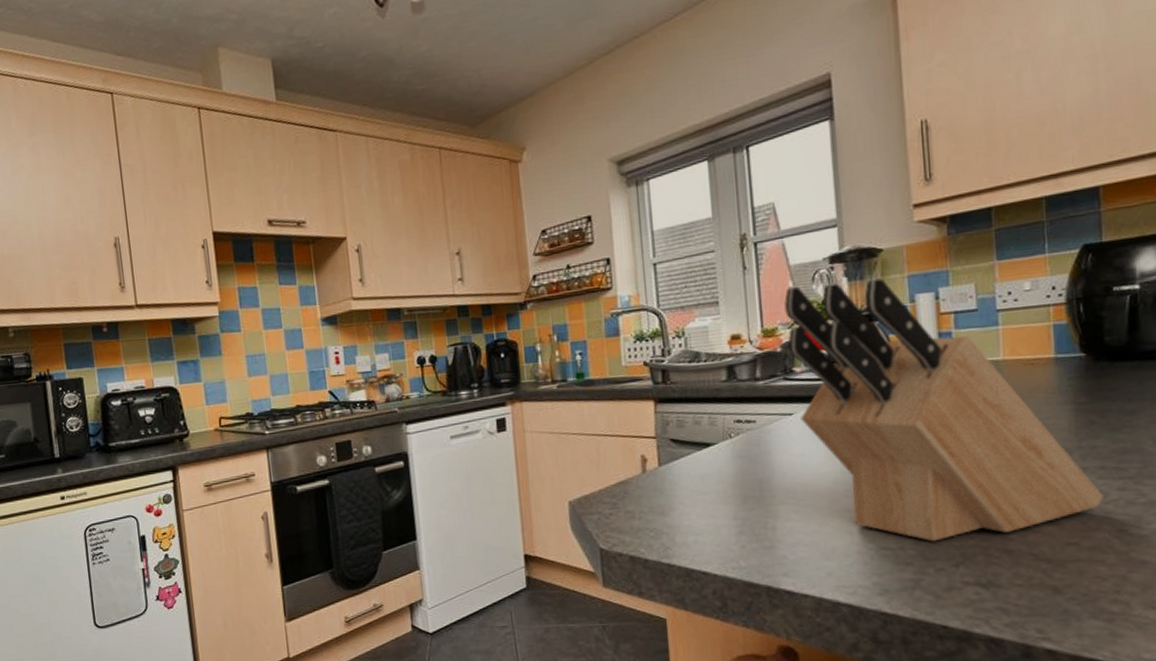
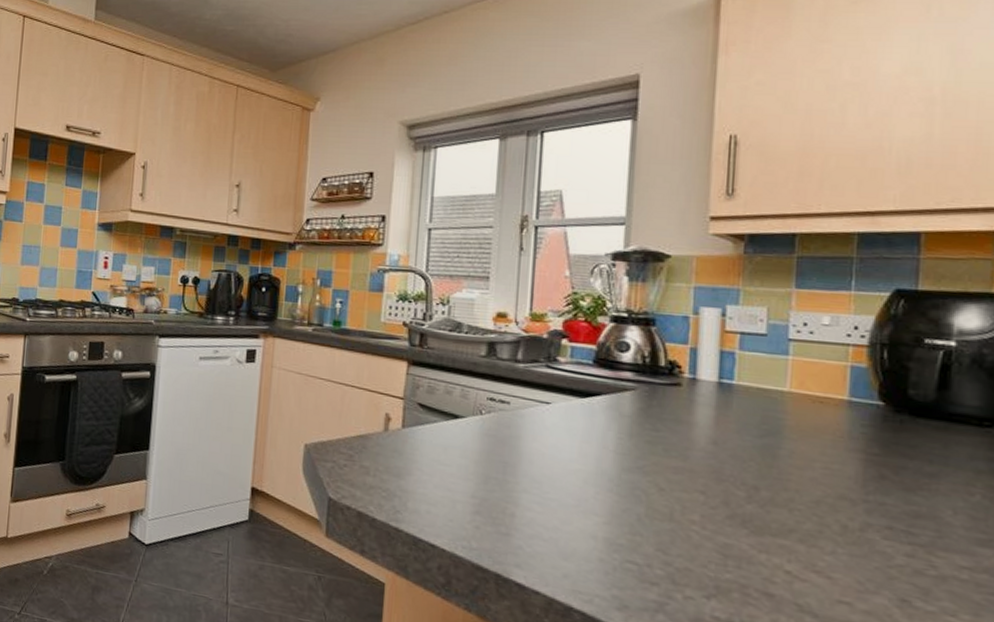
knife block: present [783,278,1103,542] -> none [555,277,887,575]

